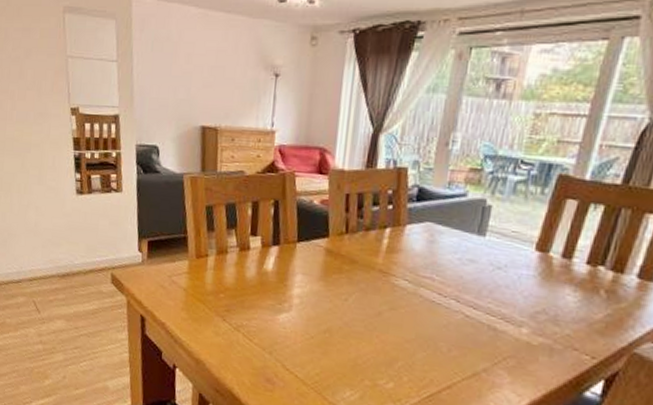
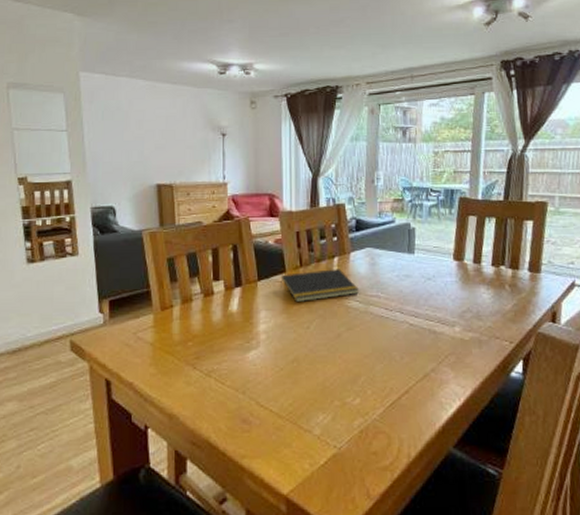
notepad: none [321,239,410,273] -> present [281,269,359,303]

